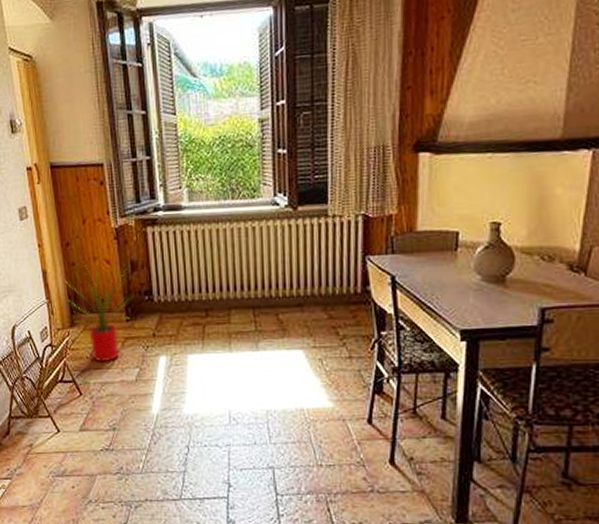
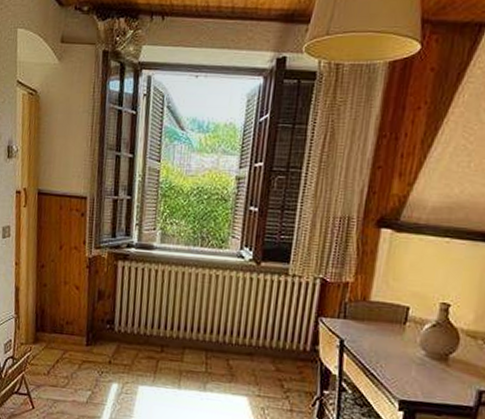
house plant: present [62,261,135,363] -> none [33,284,98,381]

